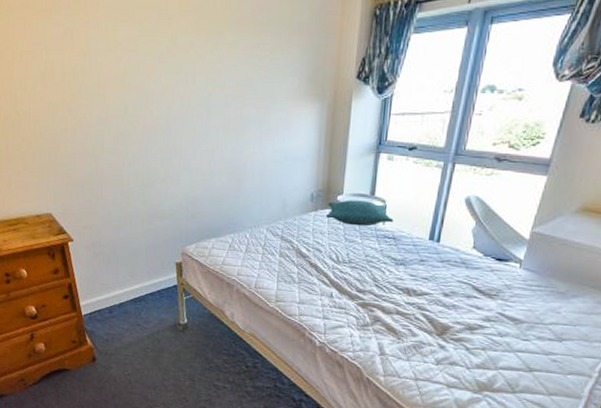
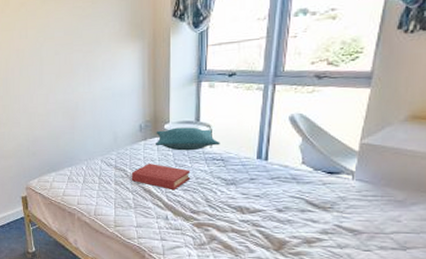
hardback book: none [297,236,361,267] -> present [131,164,191,191]

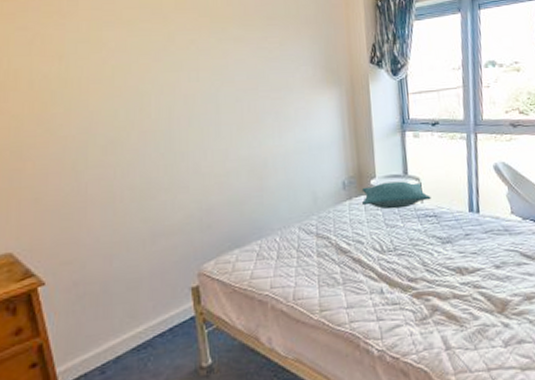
hardback book: present [131,164,191,191] -> none [336,226,404,257]

